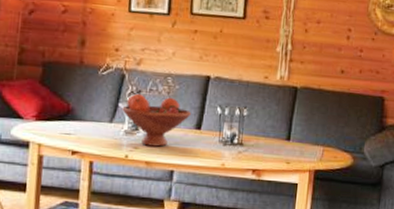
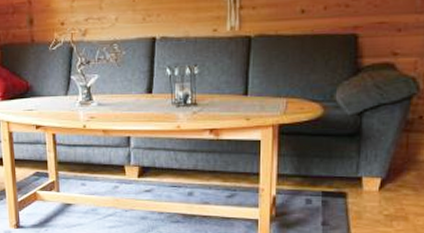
fruit bowl: present [122,93,192,147] -> none [75,64,141,115]

